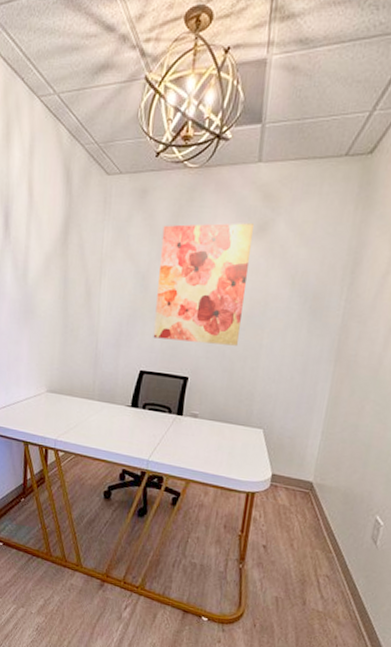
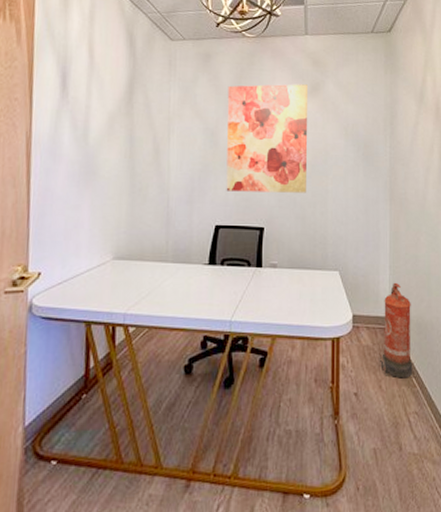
fire extinguisher: none [294,449,341,545] -> present [379,282,417,379]

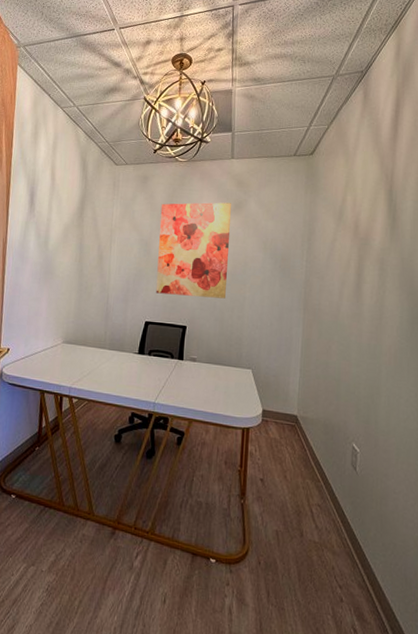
fire extinguisher: present [379,282,417,379] -> none [285,384,322,474]

